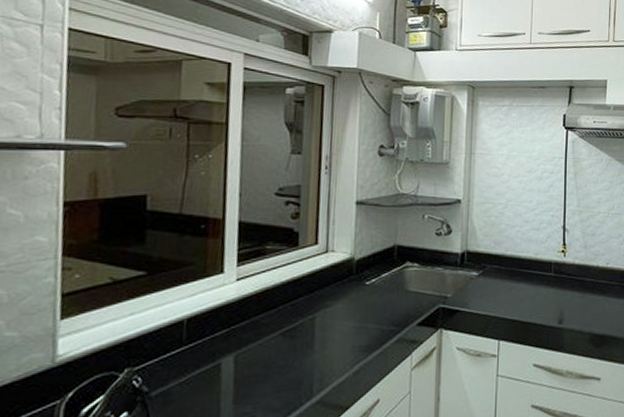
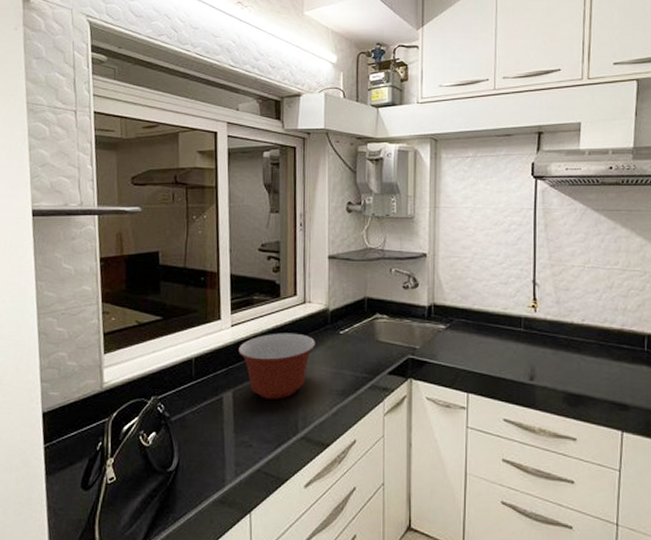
mixing bowl: none [244,285,339,362] -> present [238,333,316,399]

